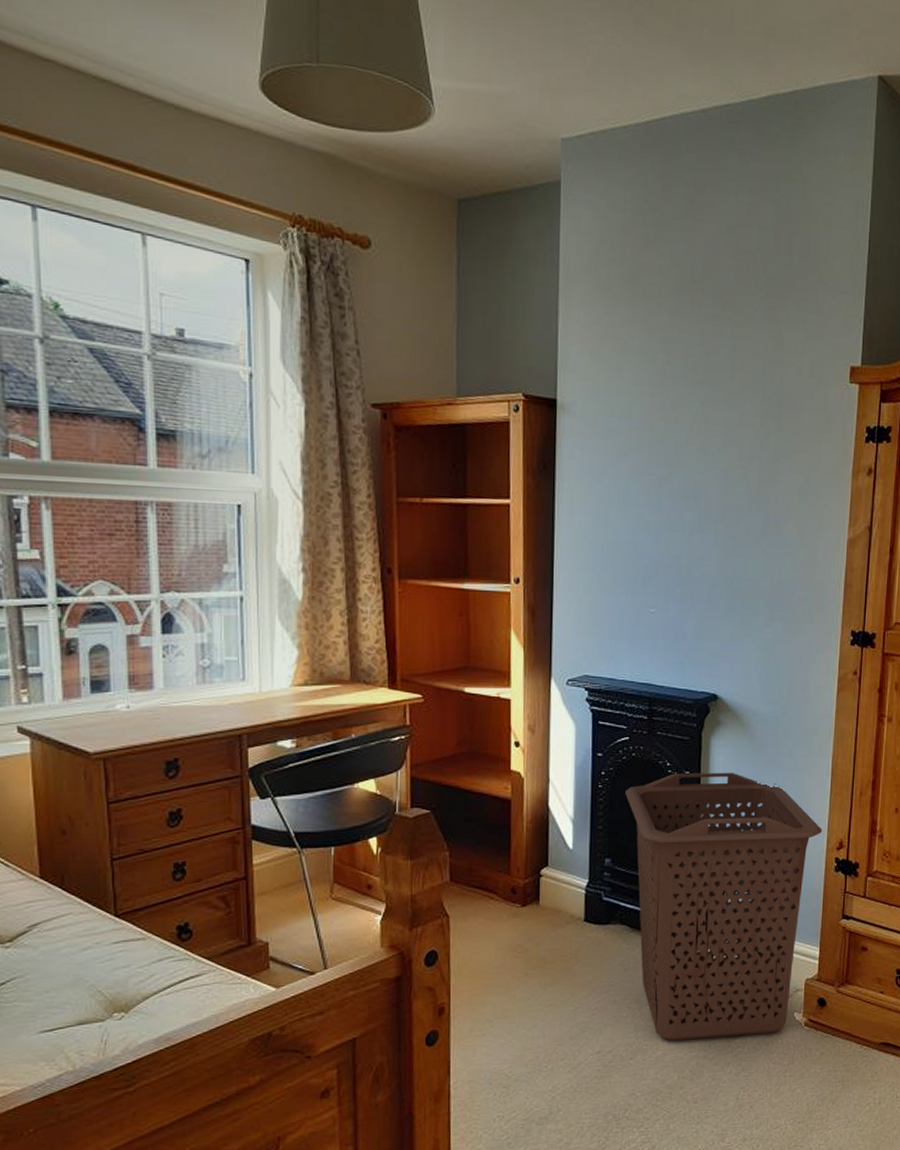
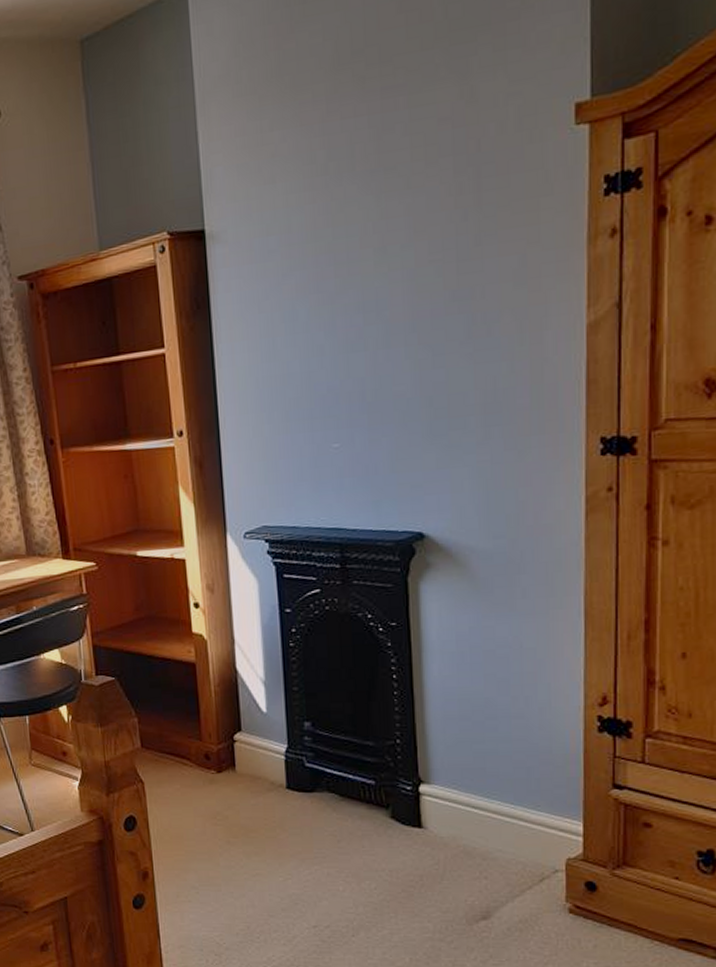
laundry basket: present [625,772,822,1041] -> none [321,620,577,920]

